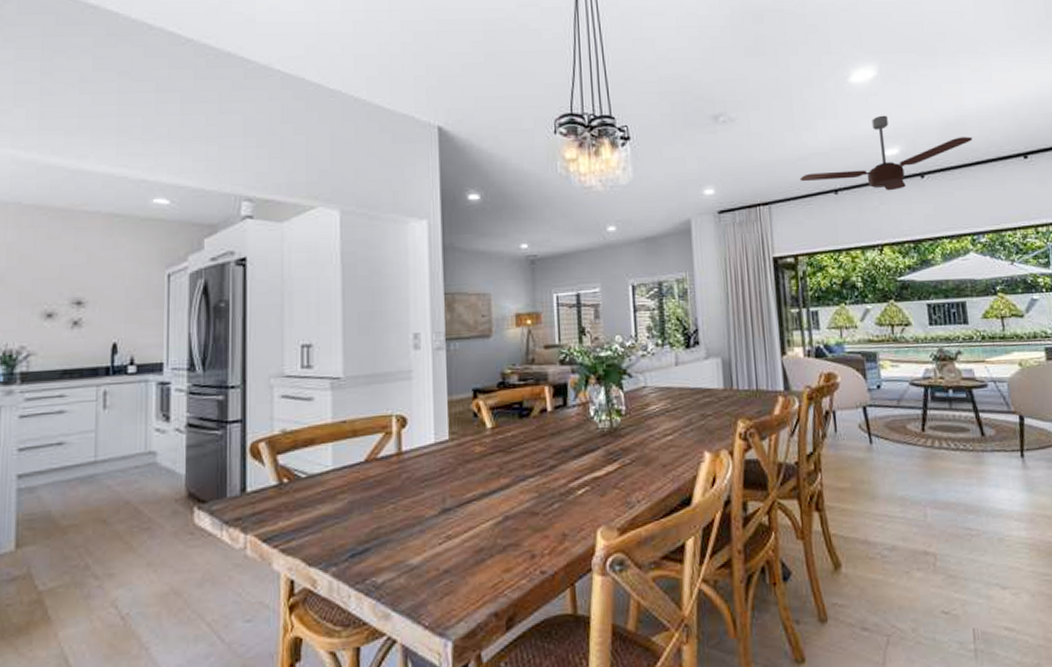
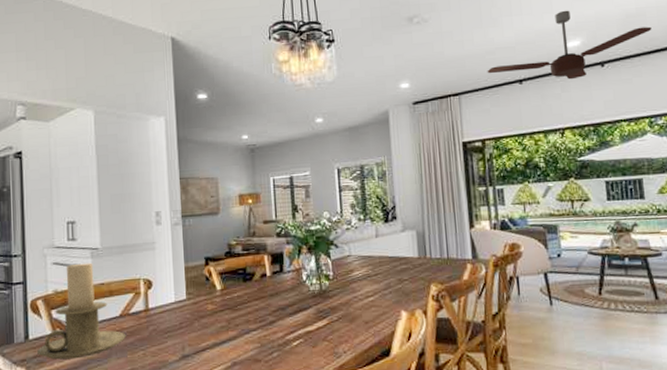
candle holder: none [255,395,373,518] -> present [36,262,127,360]

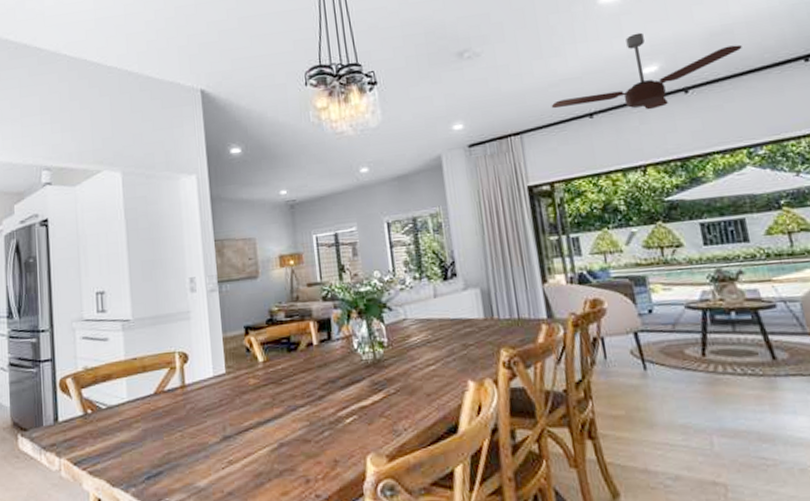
candle holder: present [36,262,127,360] -> none [66,336,162,444]

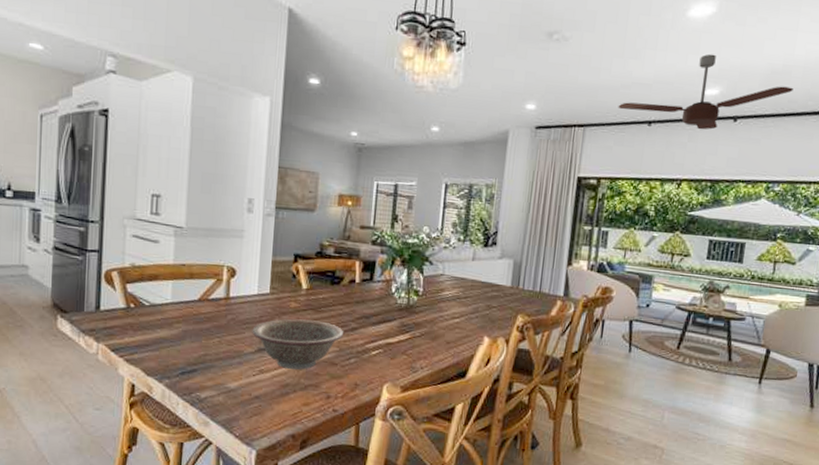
decorative bowl: none [213,394,312,455] -> present [252,318,344,370]

